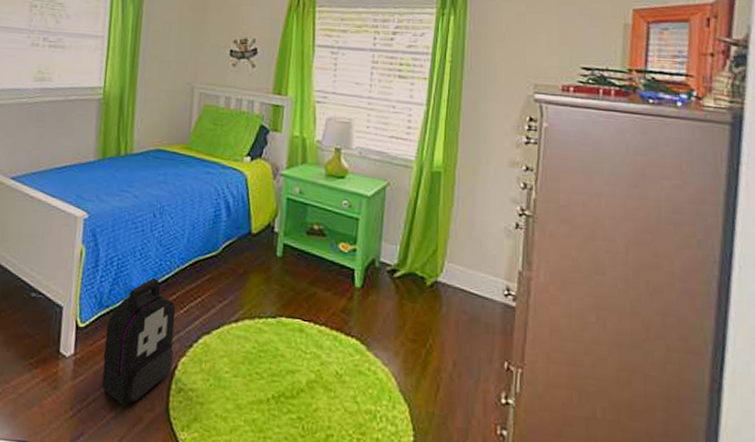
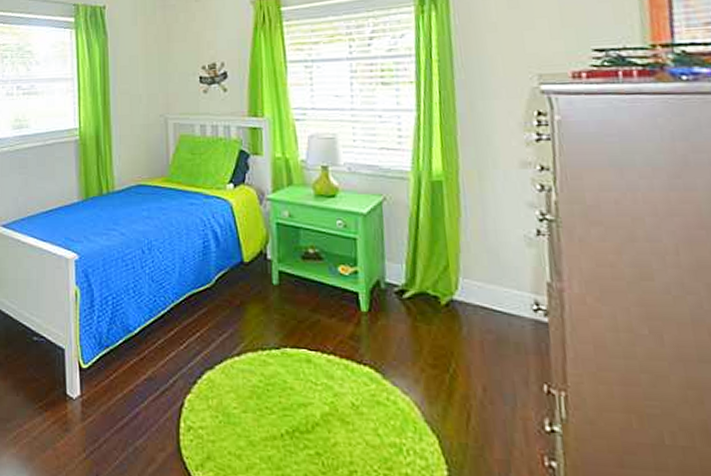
backpack: present [102,278,176,408] -> none [109,315,179,448]

